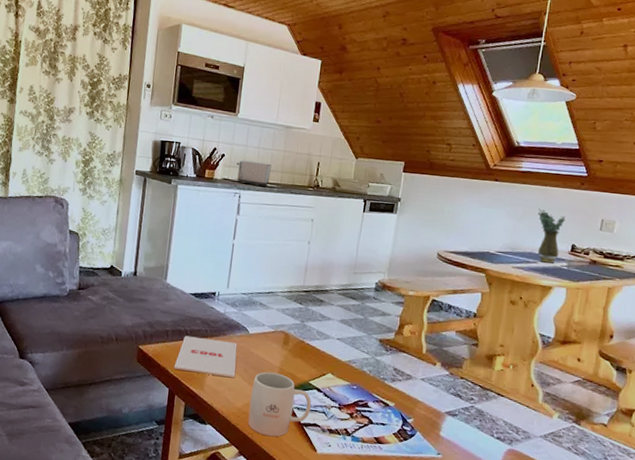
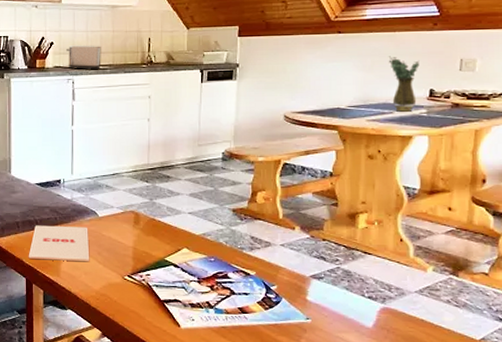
mug: present [247,371,312,437] -> none [107,252,170,316]

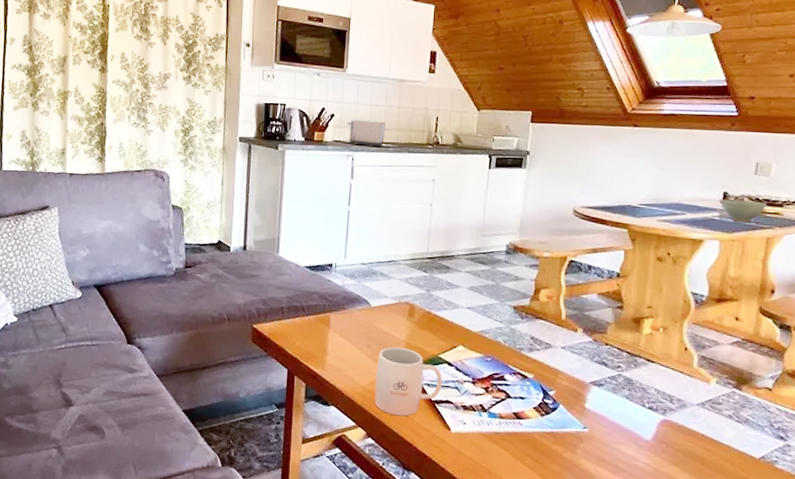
magazine: present [28,225,90,262] -> none [291,312,359,355]
mug: none [107,252,170,316] -> present [374,346,443,417]
vase: present [388,56,420,112] -> none [683,154,715,214]
bowl: none [426,96,473,117] -> present [719,199,767,223]

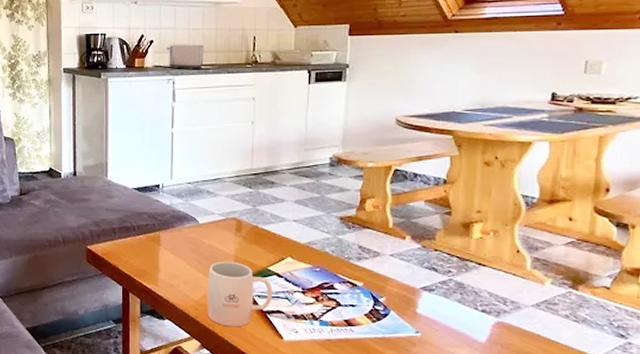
bowl: present [719,199,767,223] -> none [548,100,598,123]

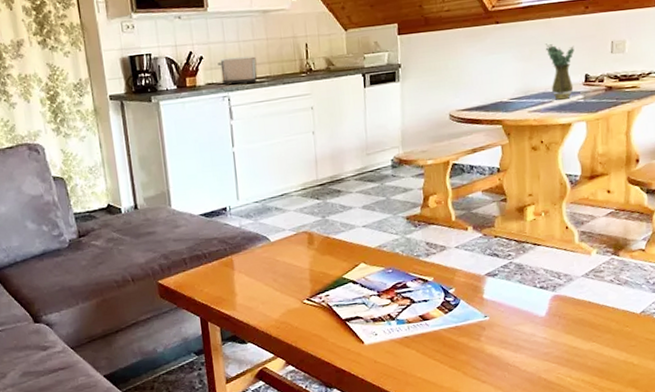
mug: present [207,261,273,327] -> none [285,275,351,340]
vase: none [508,57,541,116] -> present [545,43,574,100]

